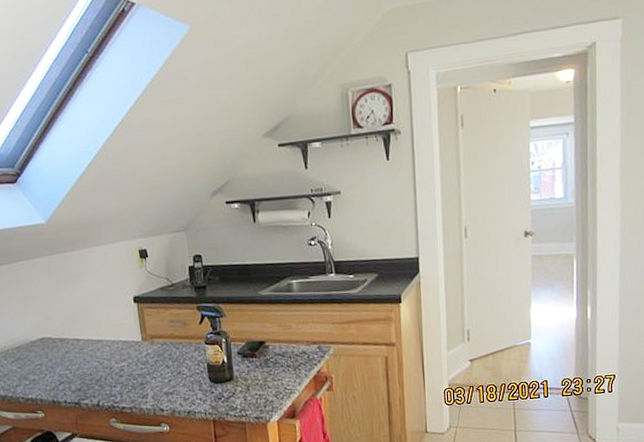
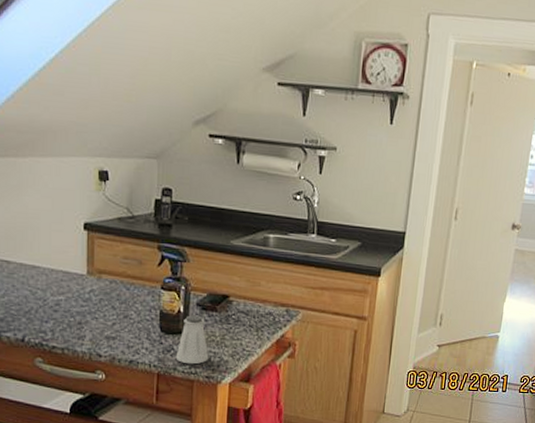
saltshaker: none [226,363,256,408] -> present [175,315,209,365]

